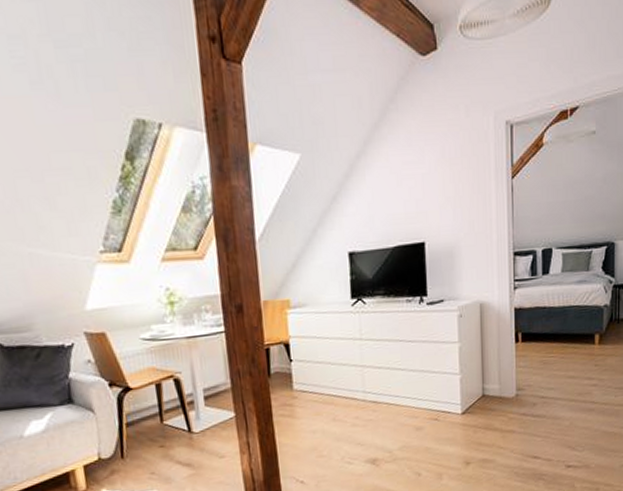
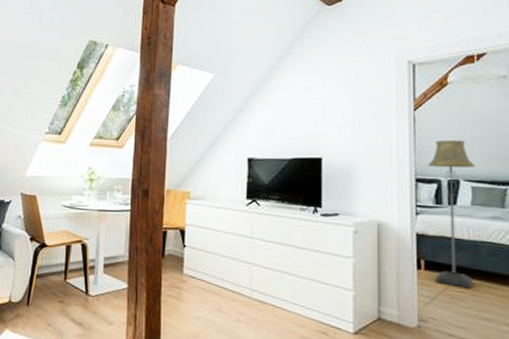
floor lamp: none [524,206,566,352] -> present [427,139,475,288]

